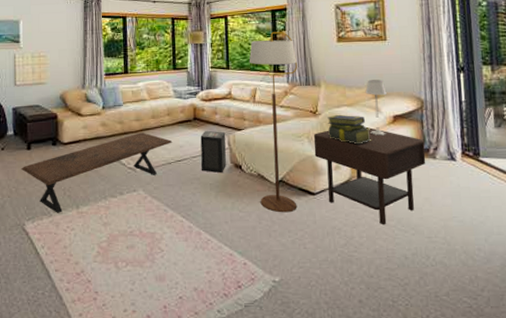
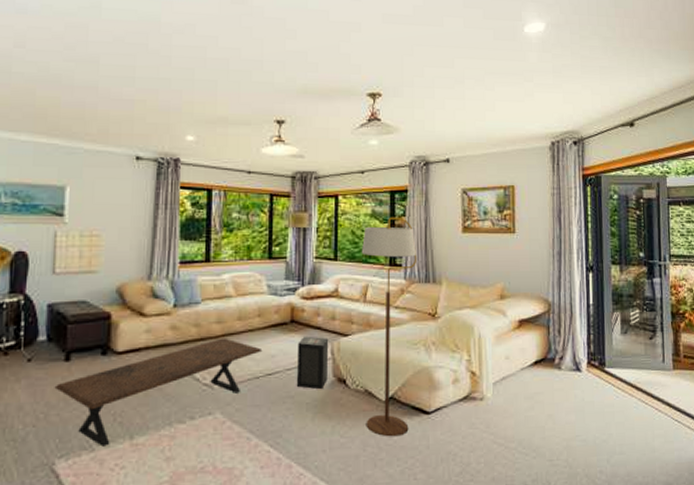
side table: present [313,126,426,225] -> none [431,332,551,448]
stack of books: present [327,114,372,145] -> none [448,317,495,353]
table lamp: present [365,79,387,136] -> none [490,277,513,343]

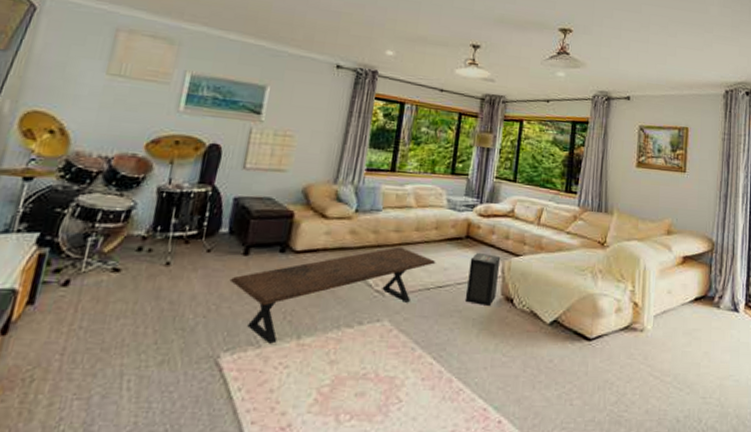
floor lamp: present [361,216,418,437] -> none [528,145,592,360]

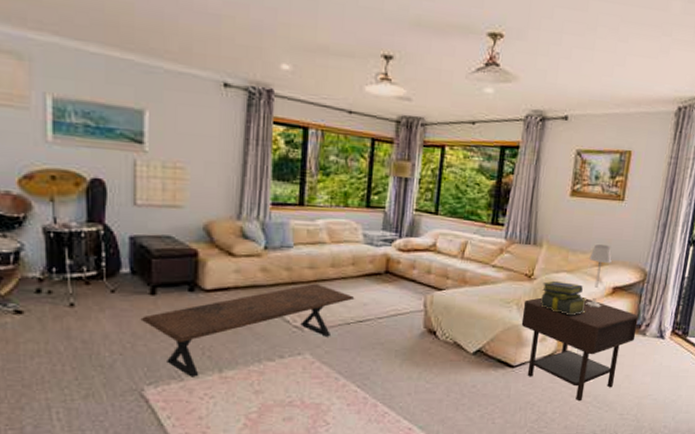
speaker: present [466,252,501,307] -> none [388,287,423,339]
side table: none [596,265,711,381] -> present [521,296,639,401]
stack of books: none [614,248,659,285] -> present [540,280,586,316]
table lamp: none [658,212,680,278] -> present [586,243,612,308]

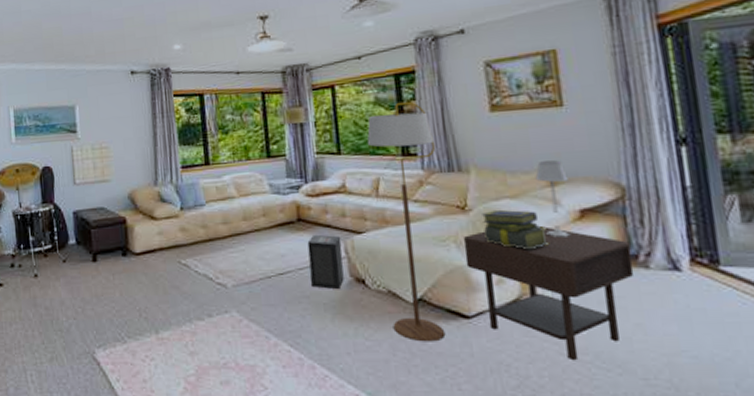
coffee table: present [140,283,355,377] -> none [87,238,272,339]
speaker: none [388,287,423,339] -> present [307,234,344,290]
floor lamp: none [451,173,521,386] -> present [367,101,446,342]

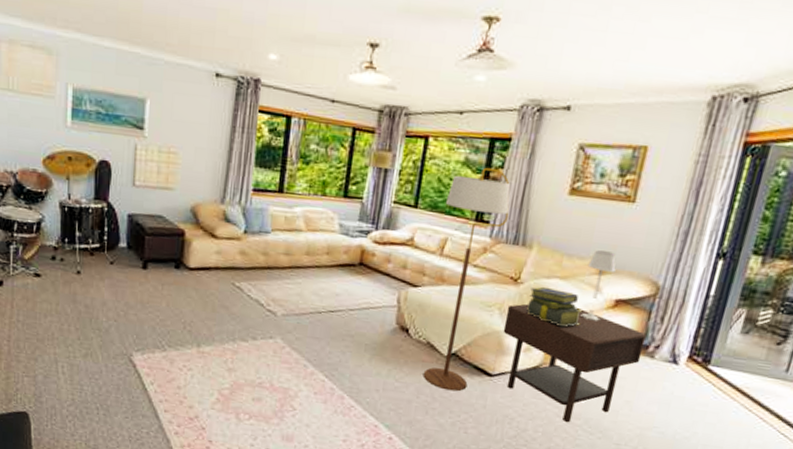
speaker: present [307,234,344,290] -> none [358,280,397,335]

